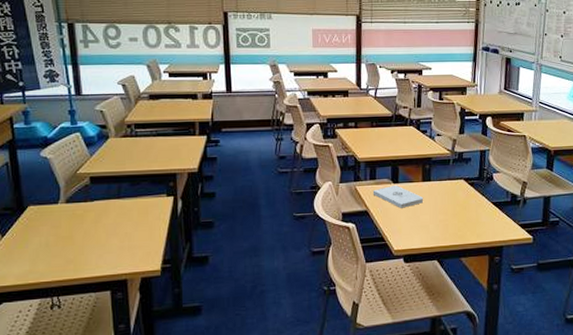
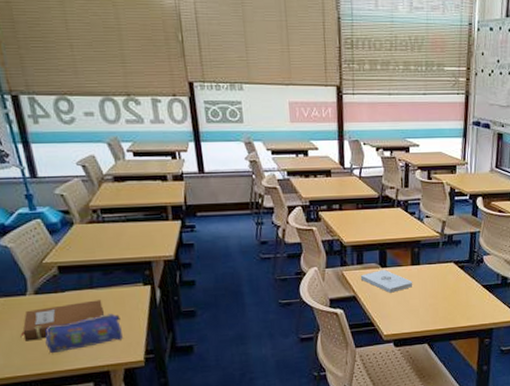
notebook: none [48,209,127,248] -> present [20,300,104,341]
pencil case: none [70,223,143,261] -> present [45,313,123,354]

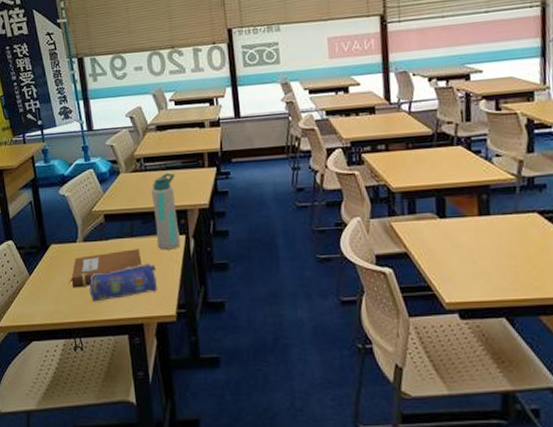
water bottle: none [110,225,146,300] -> present [151,173,180,250]
notepad: present [360,270,413,293] -> none [412,221,482,250]

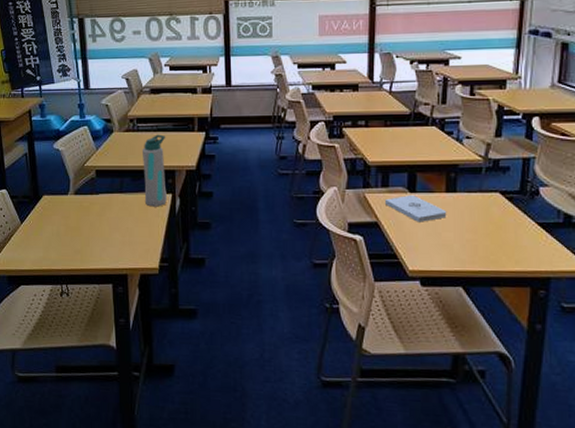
notebook: present [69,249,141,288] -> none [59,204,128,238]
pencil case: present [89,263,157,302] -> none [78,218,142,252]
notepad: none [412,221,482,250] -> present [384,195,447,222]

